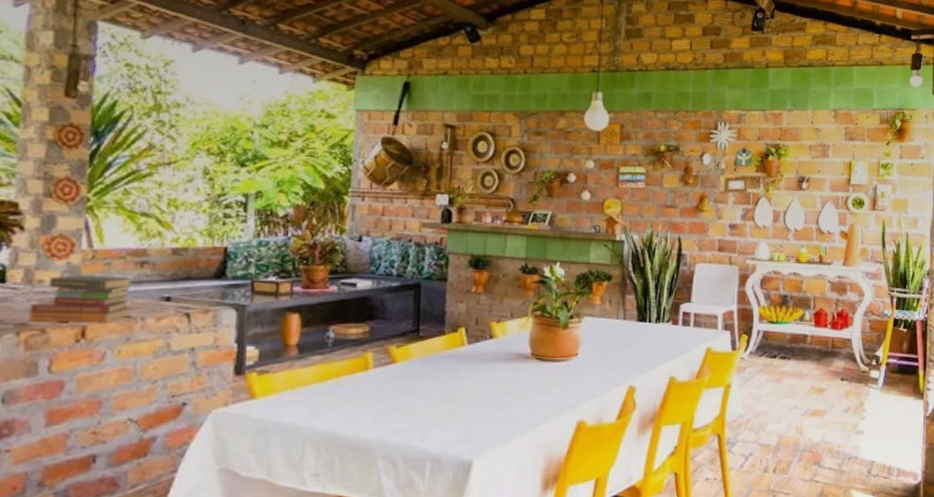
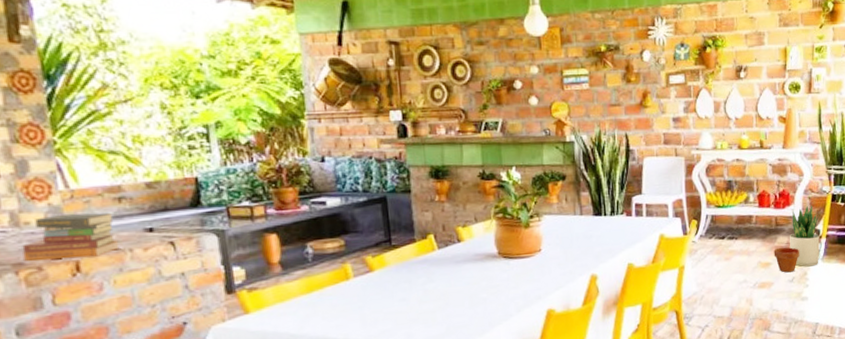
flower pot: none [828,372,857,401] -> present [774,247,800,273]
planter: none [845,329,879,397] -> present [789,206,820,267]

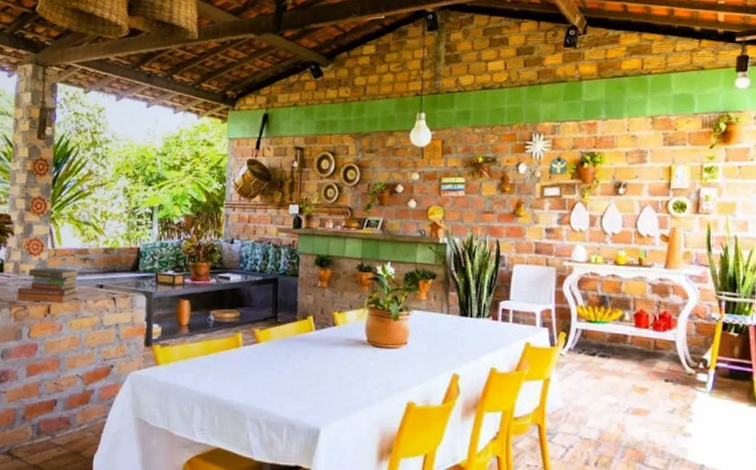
flower pot: present [774,247,800,273] -> none [651,373,683,402]
planter: present [789,206,820,267] -> none [670,332,707,400]

